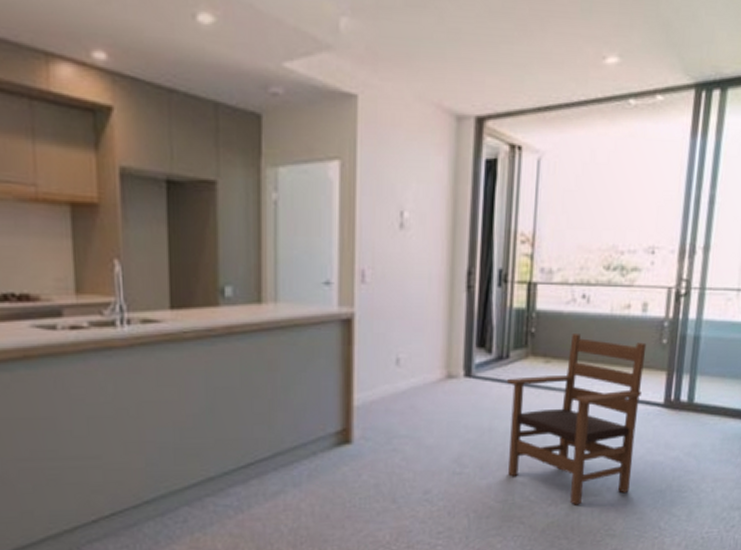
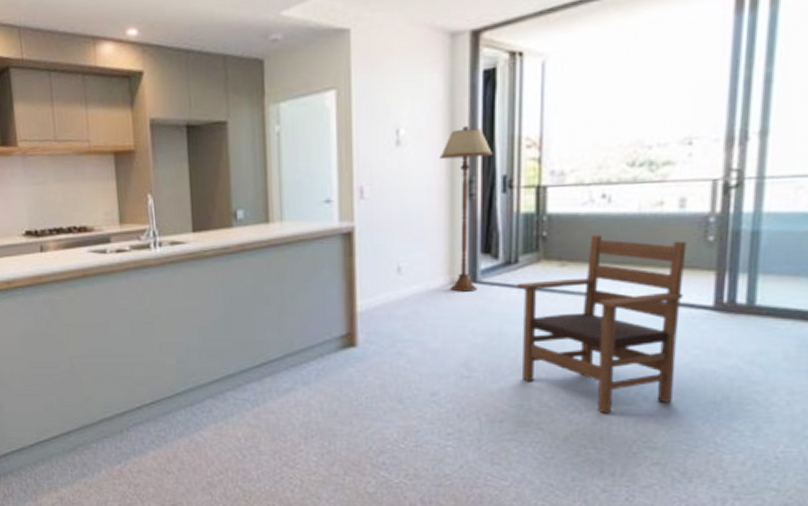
floor lamp: none [441,214,492,386] -> present [439,125,494,292]

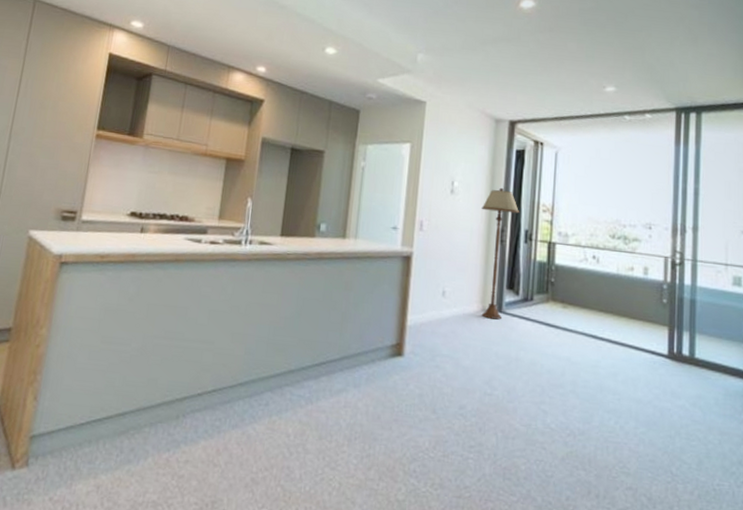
armchair: present [516,235,687,414] -> none [530,286,649,439]

